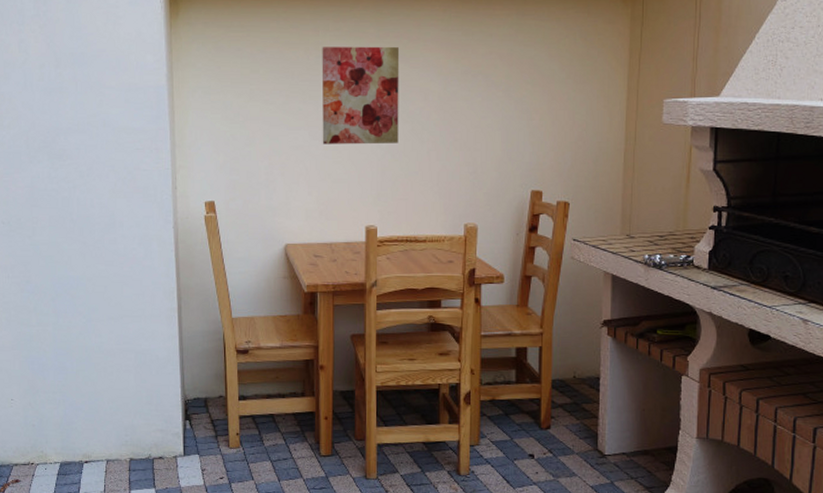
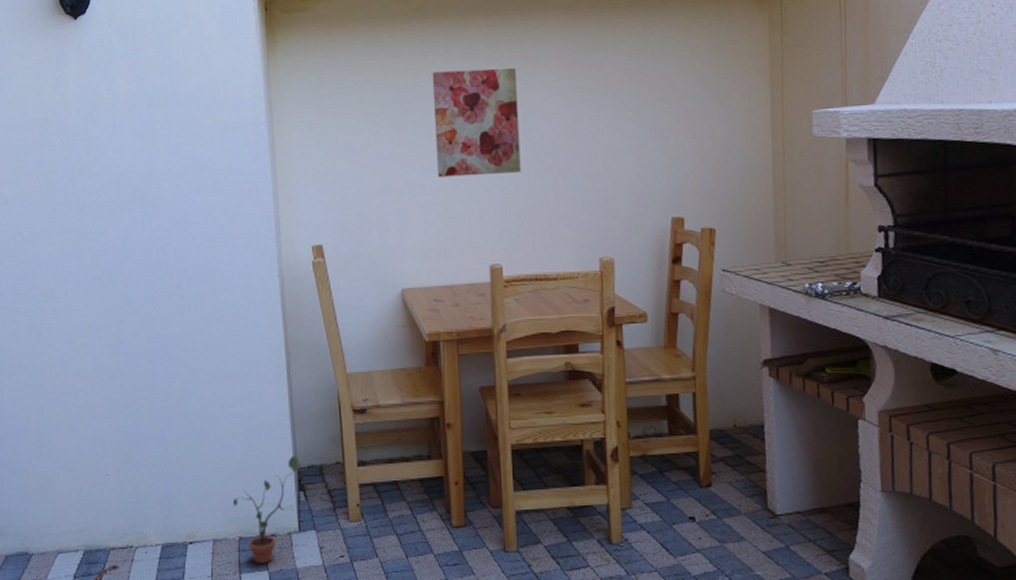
potted plant: none [126,388,185,482] -> present [233,455,298,563]

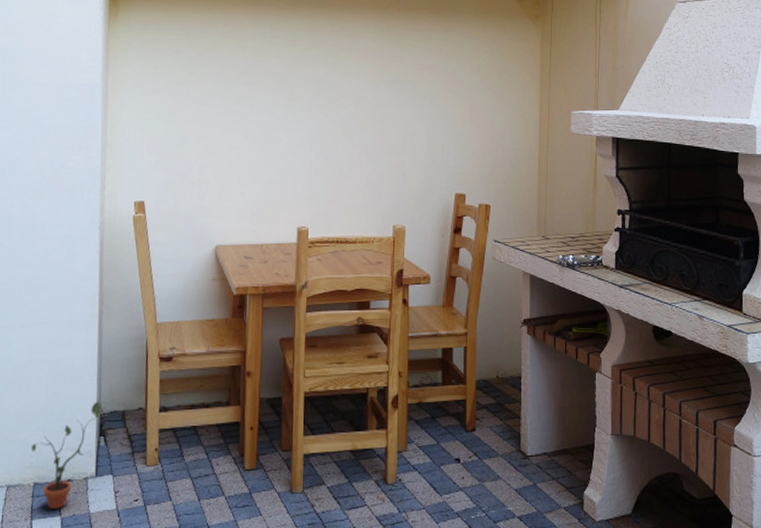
wall art: present [432,67,521,177] -> none [256,52,334,147]

